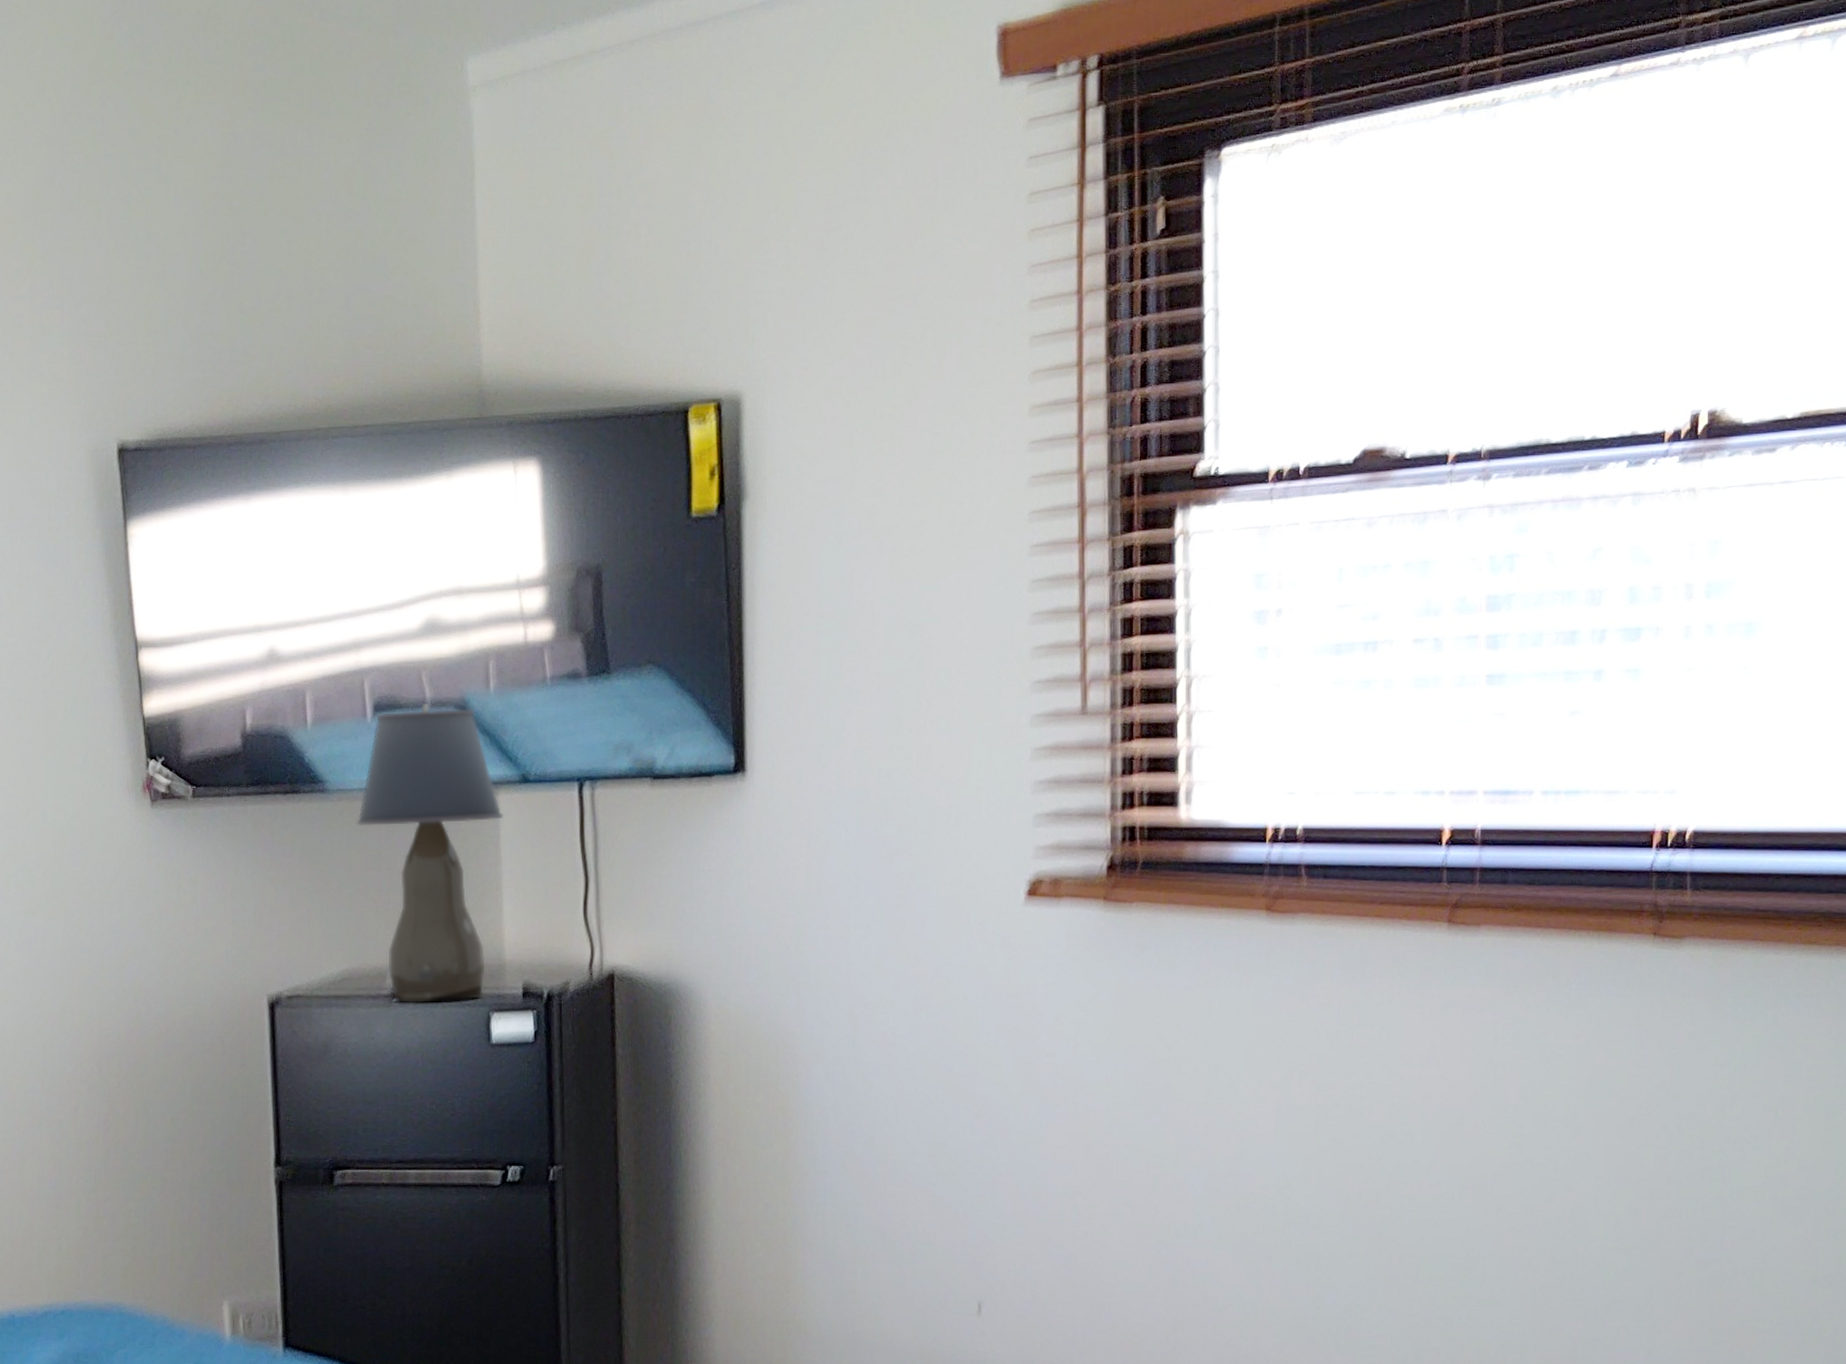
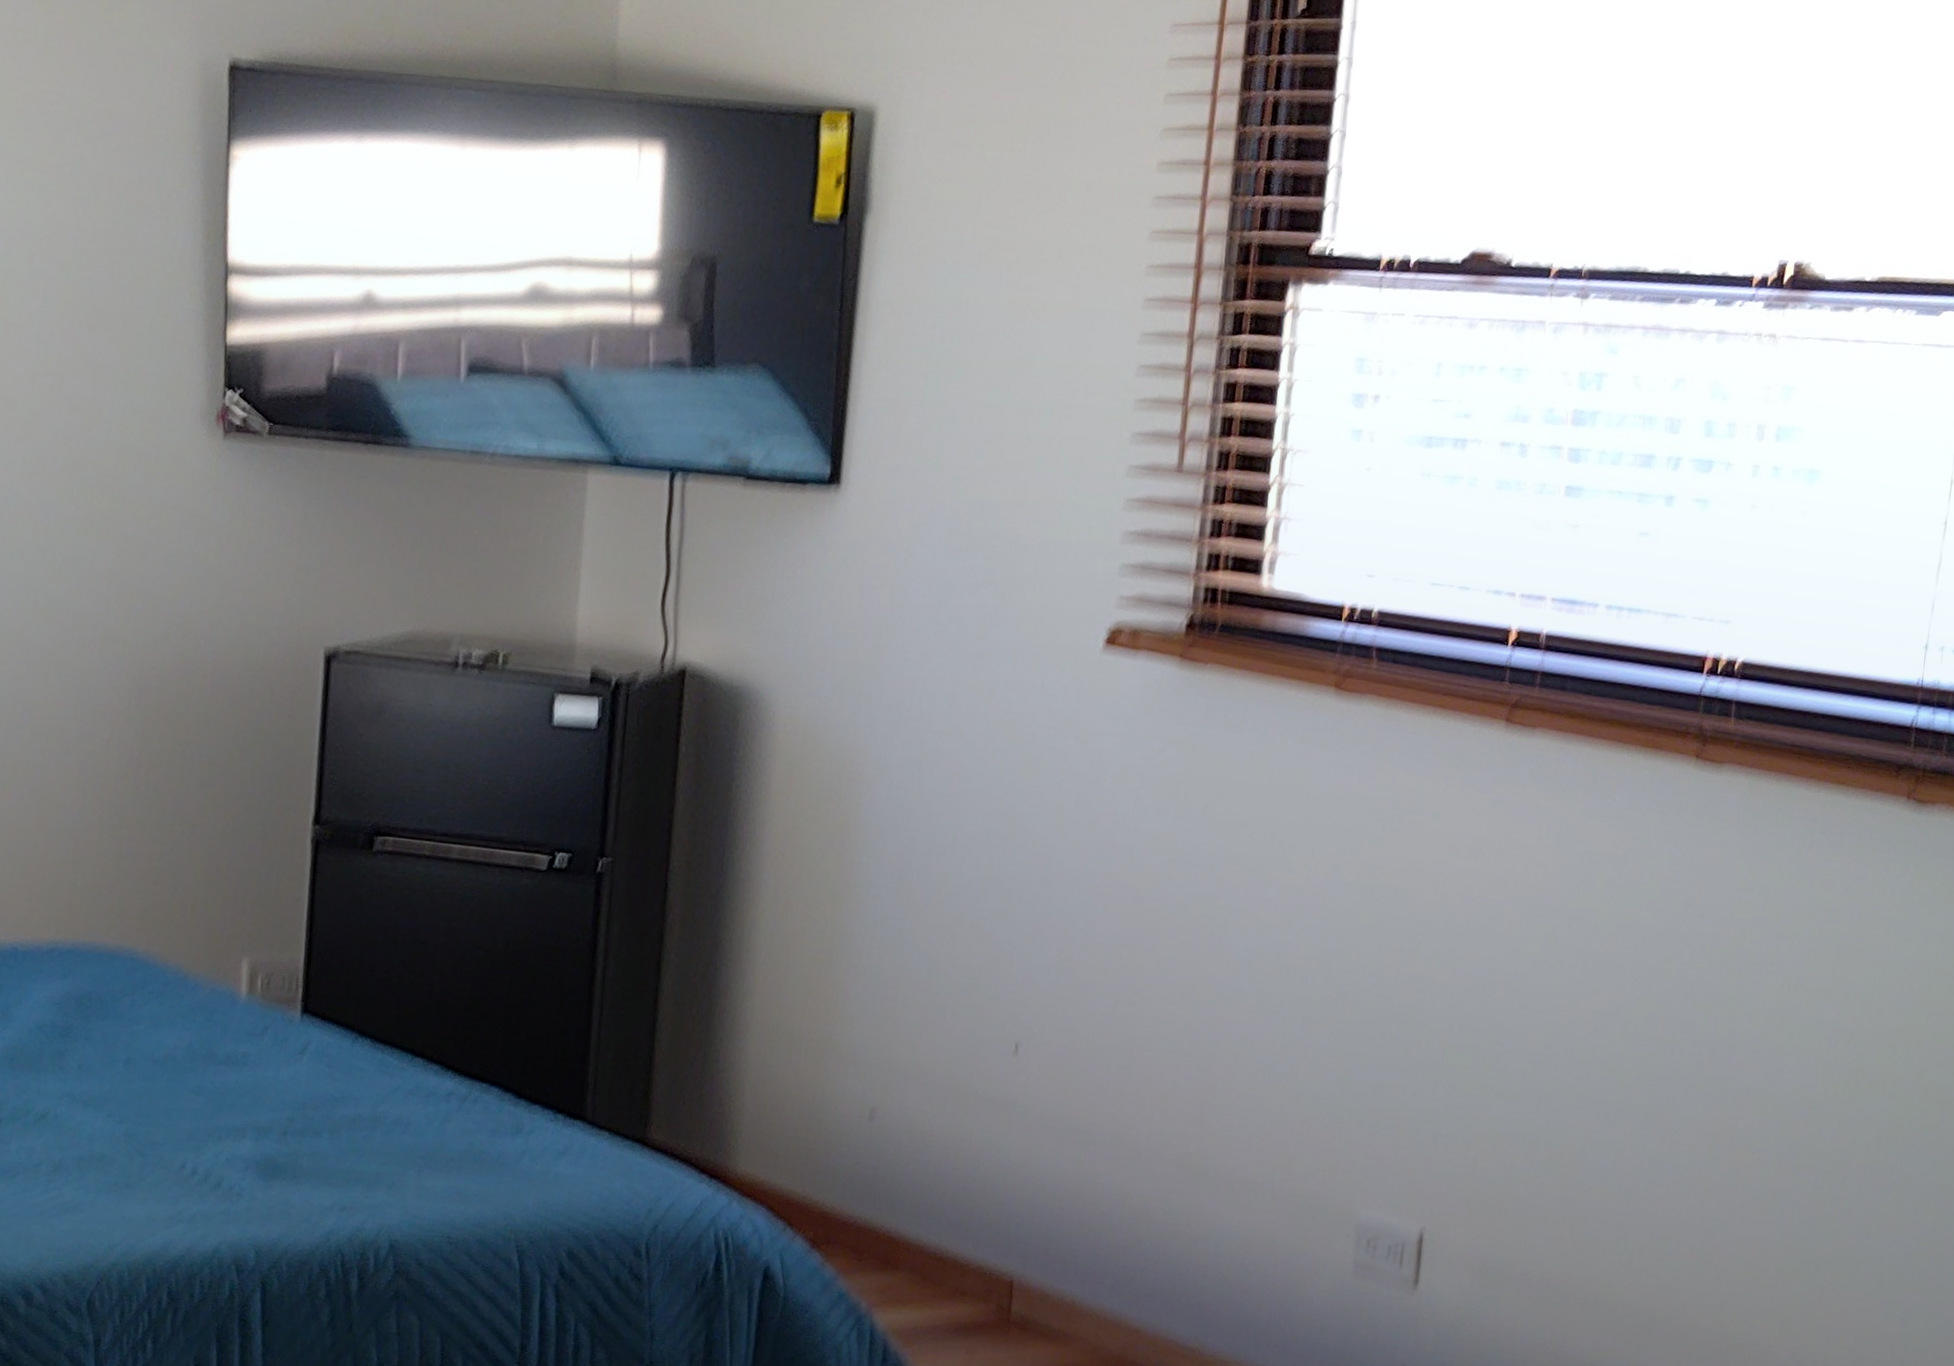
table lamp: present [357,702,504,1003] -> none [438,370,591,679]

